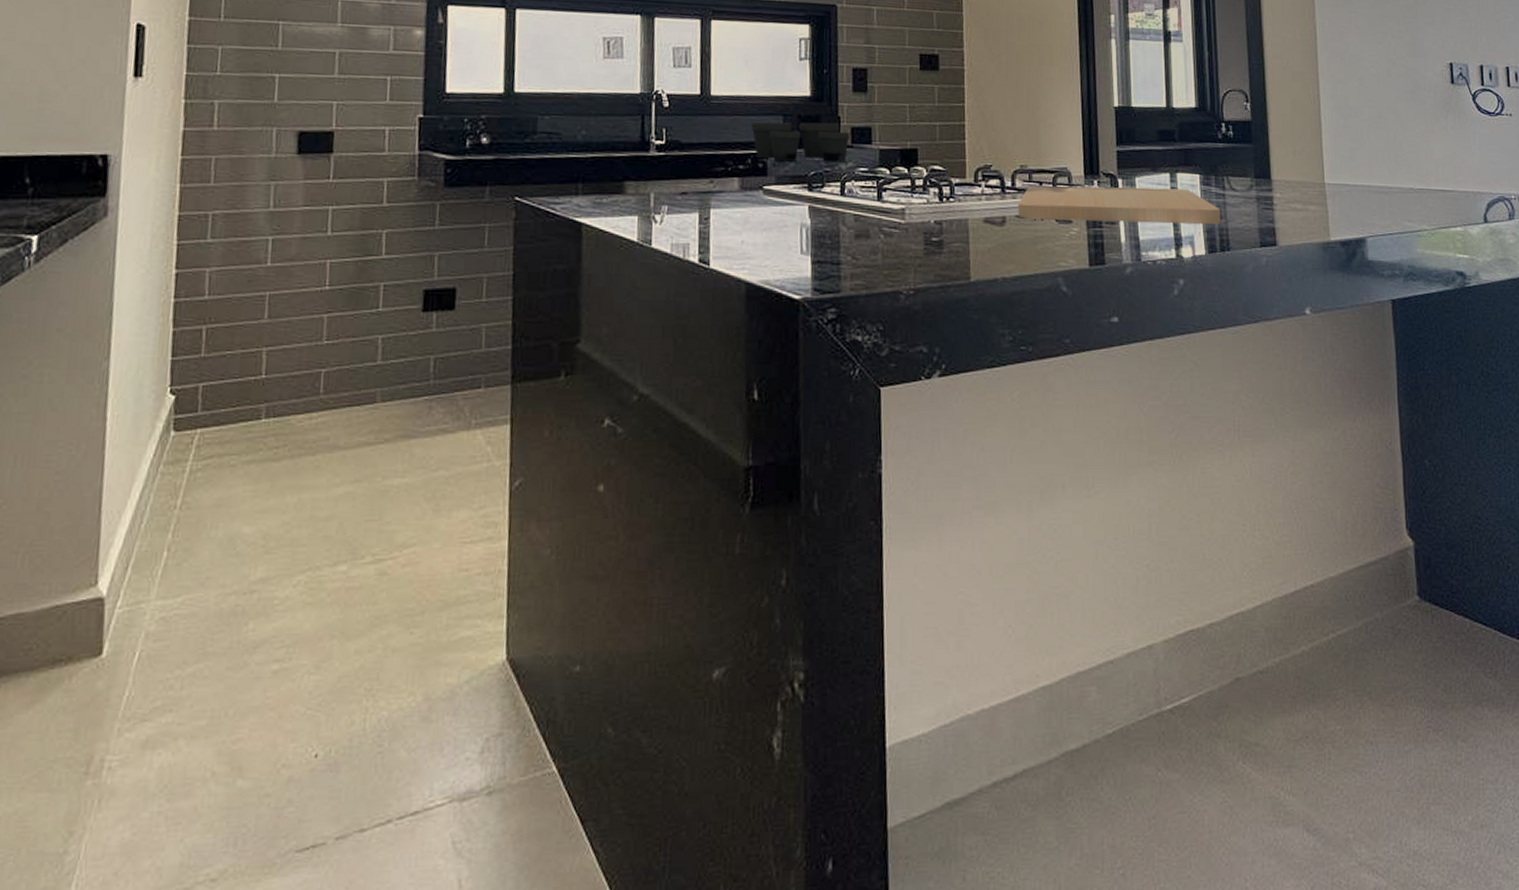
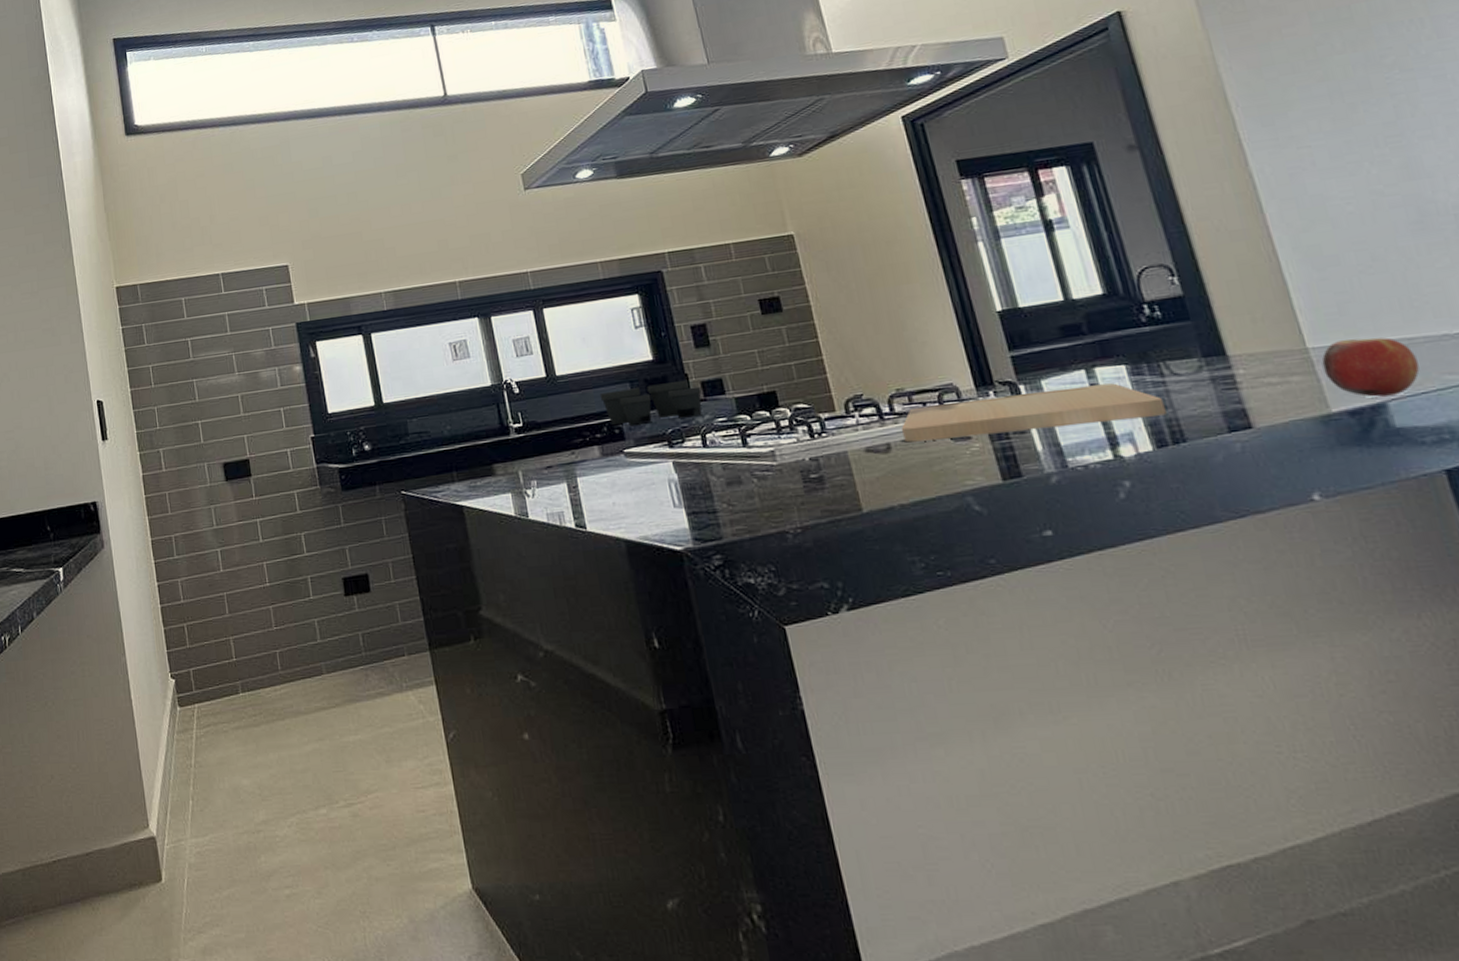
fruit: none [1332,181,1391,234] -> present [1322,337,1420,398]

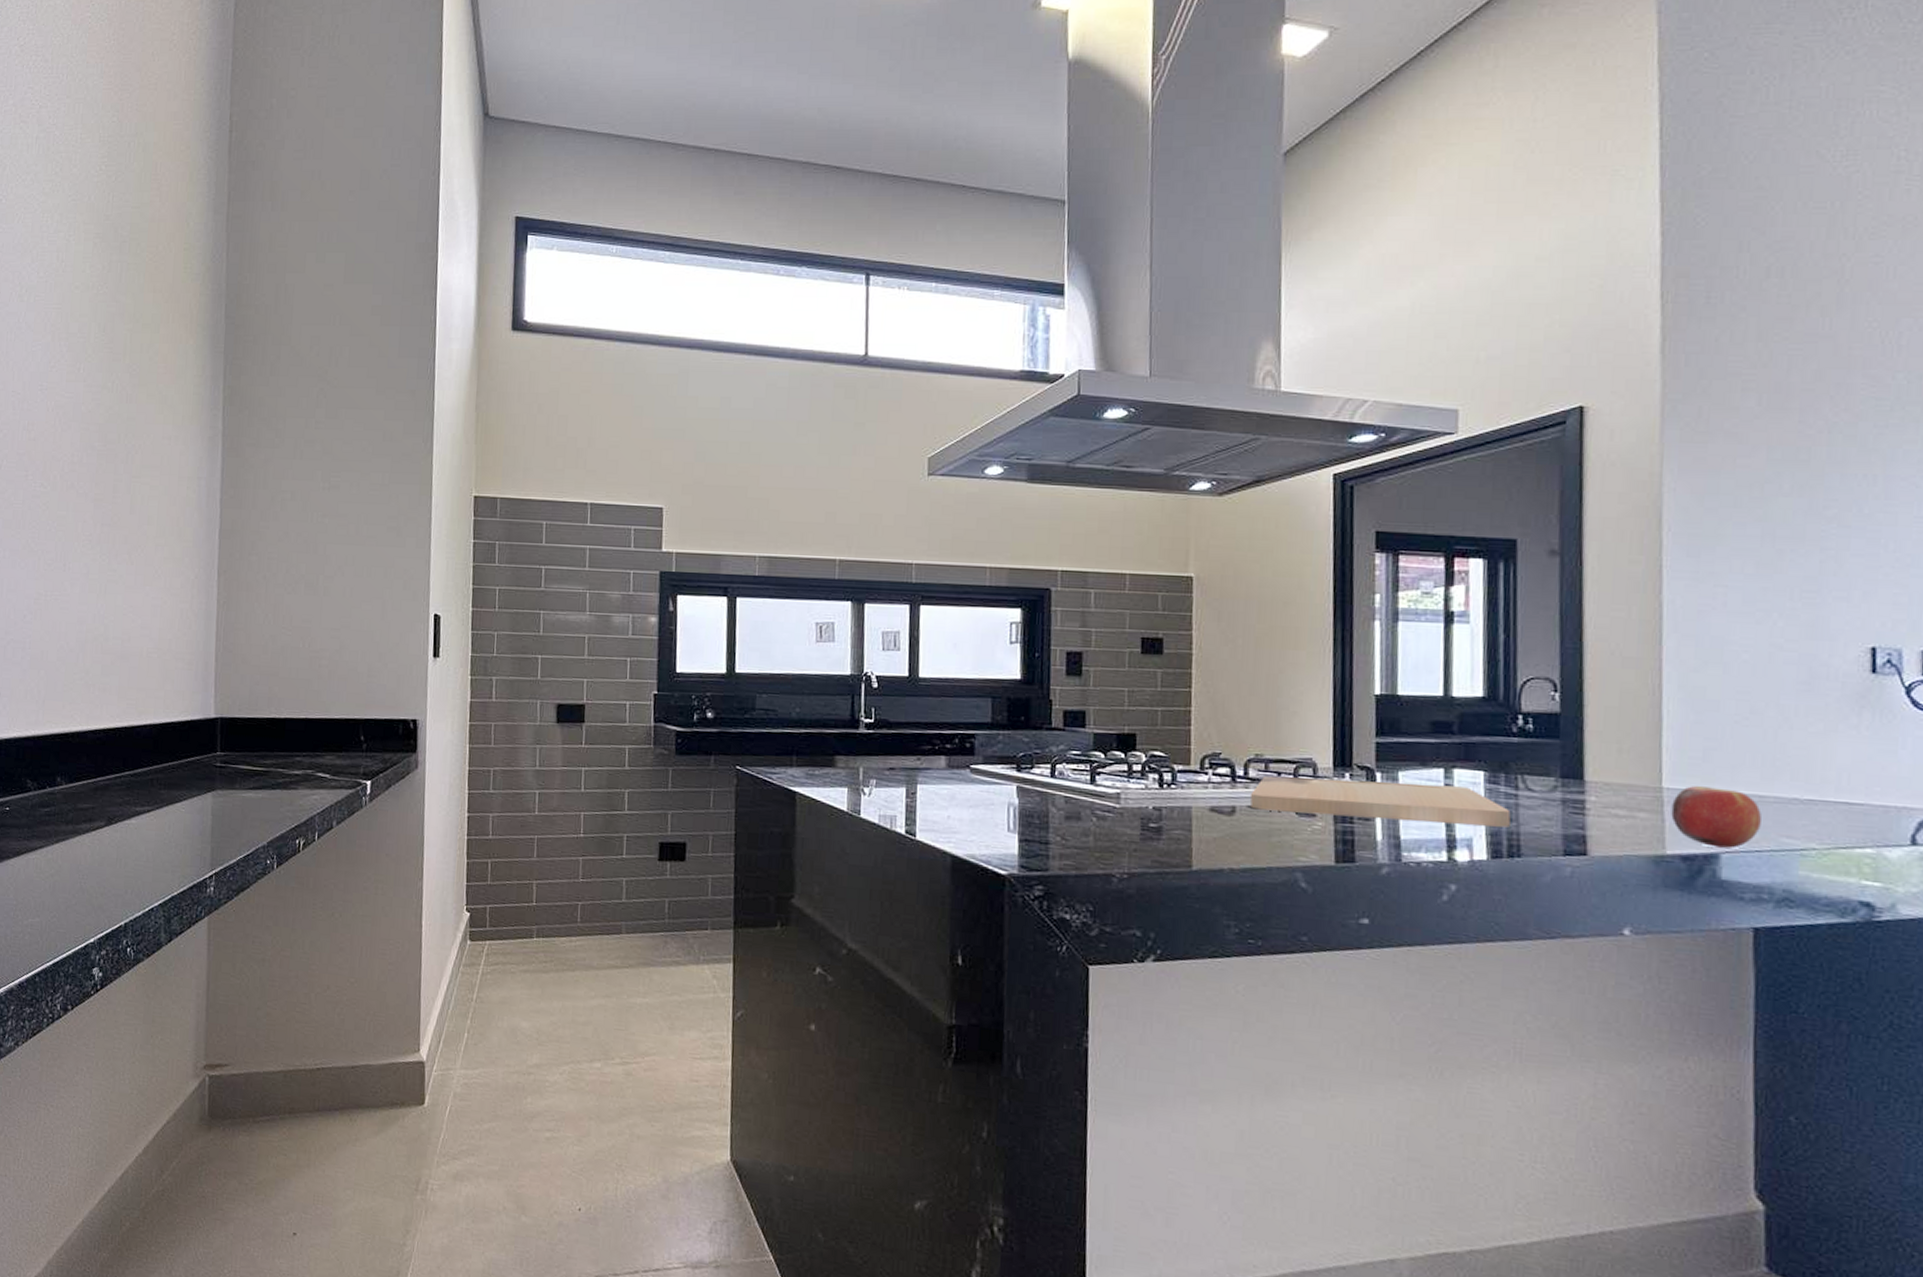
flower pot: present [599,381,702,426] -> none [958,703,1062,745]

